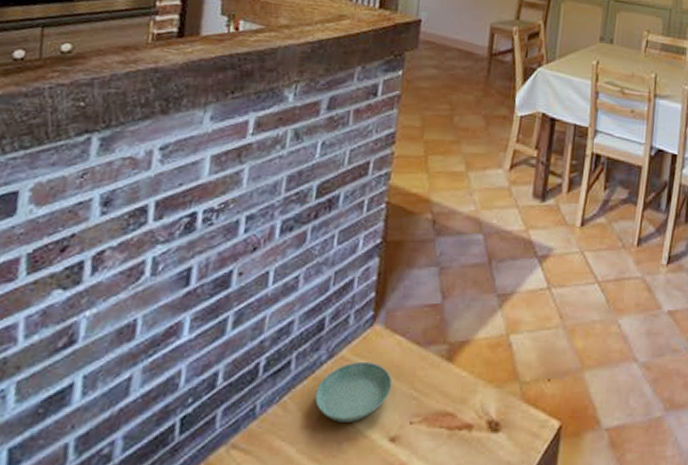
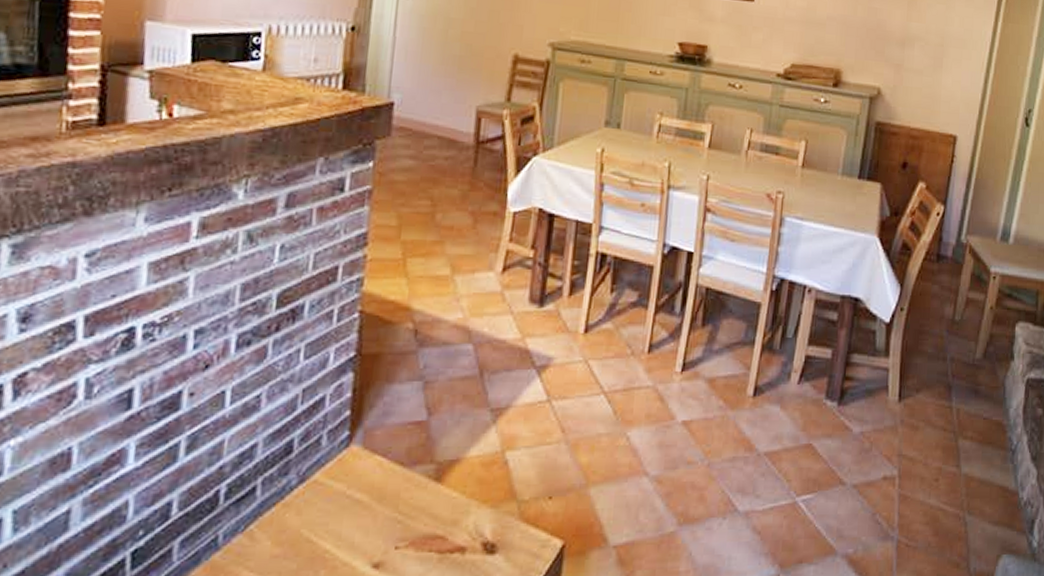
saucer: present [314,361,393,422] -> none [285,484,374,550]

